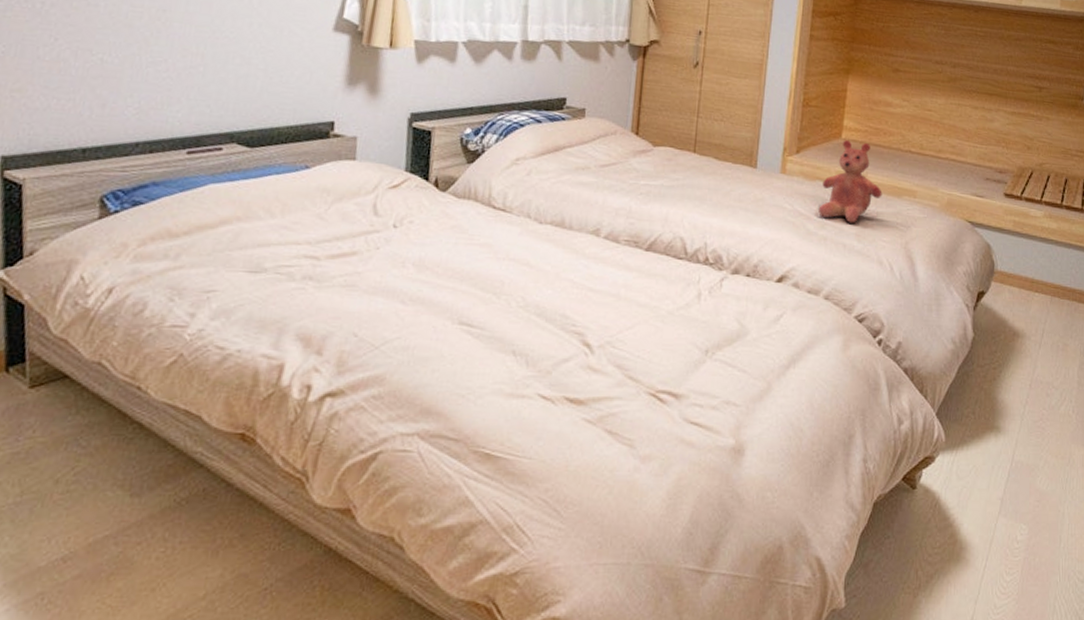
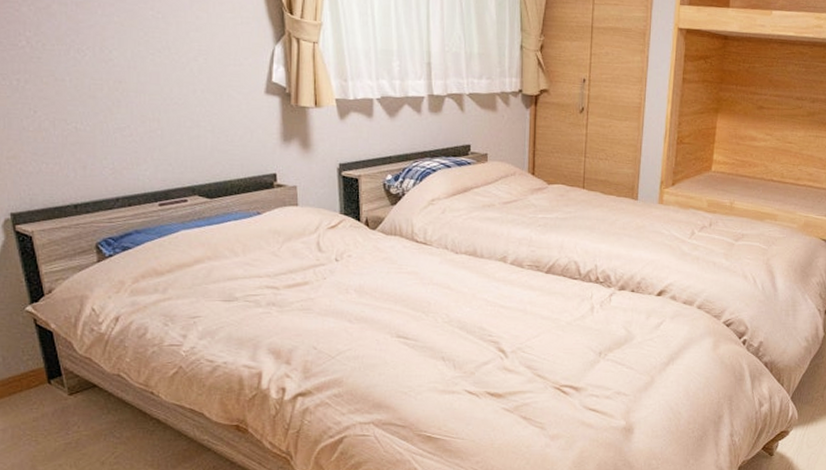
teddy bear: present [818,140,882,223] -> none [692,172,747,245]

